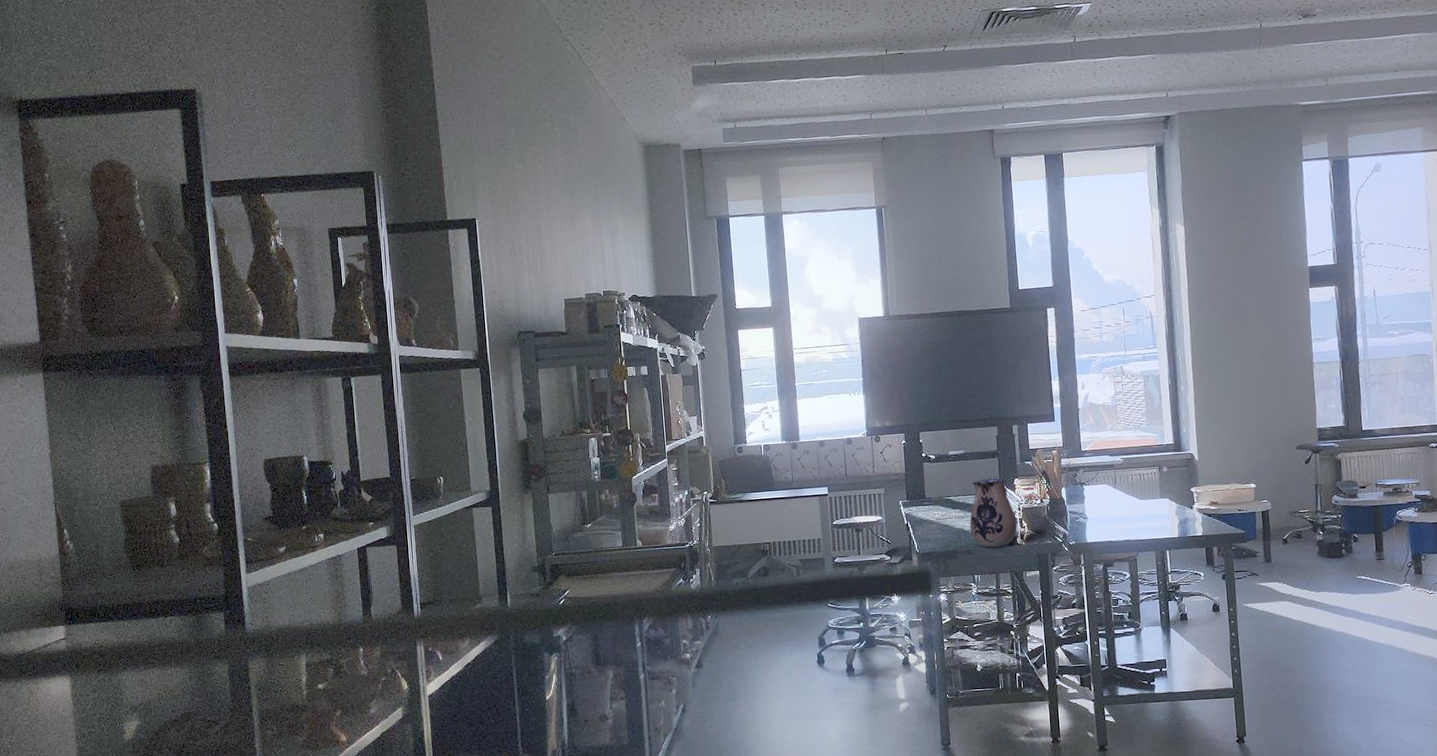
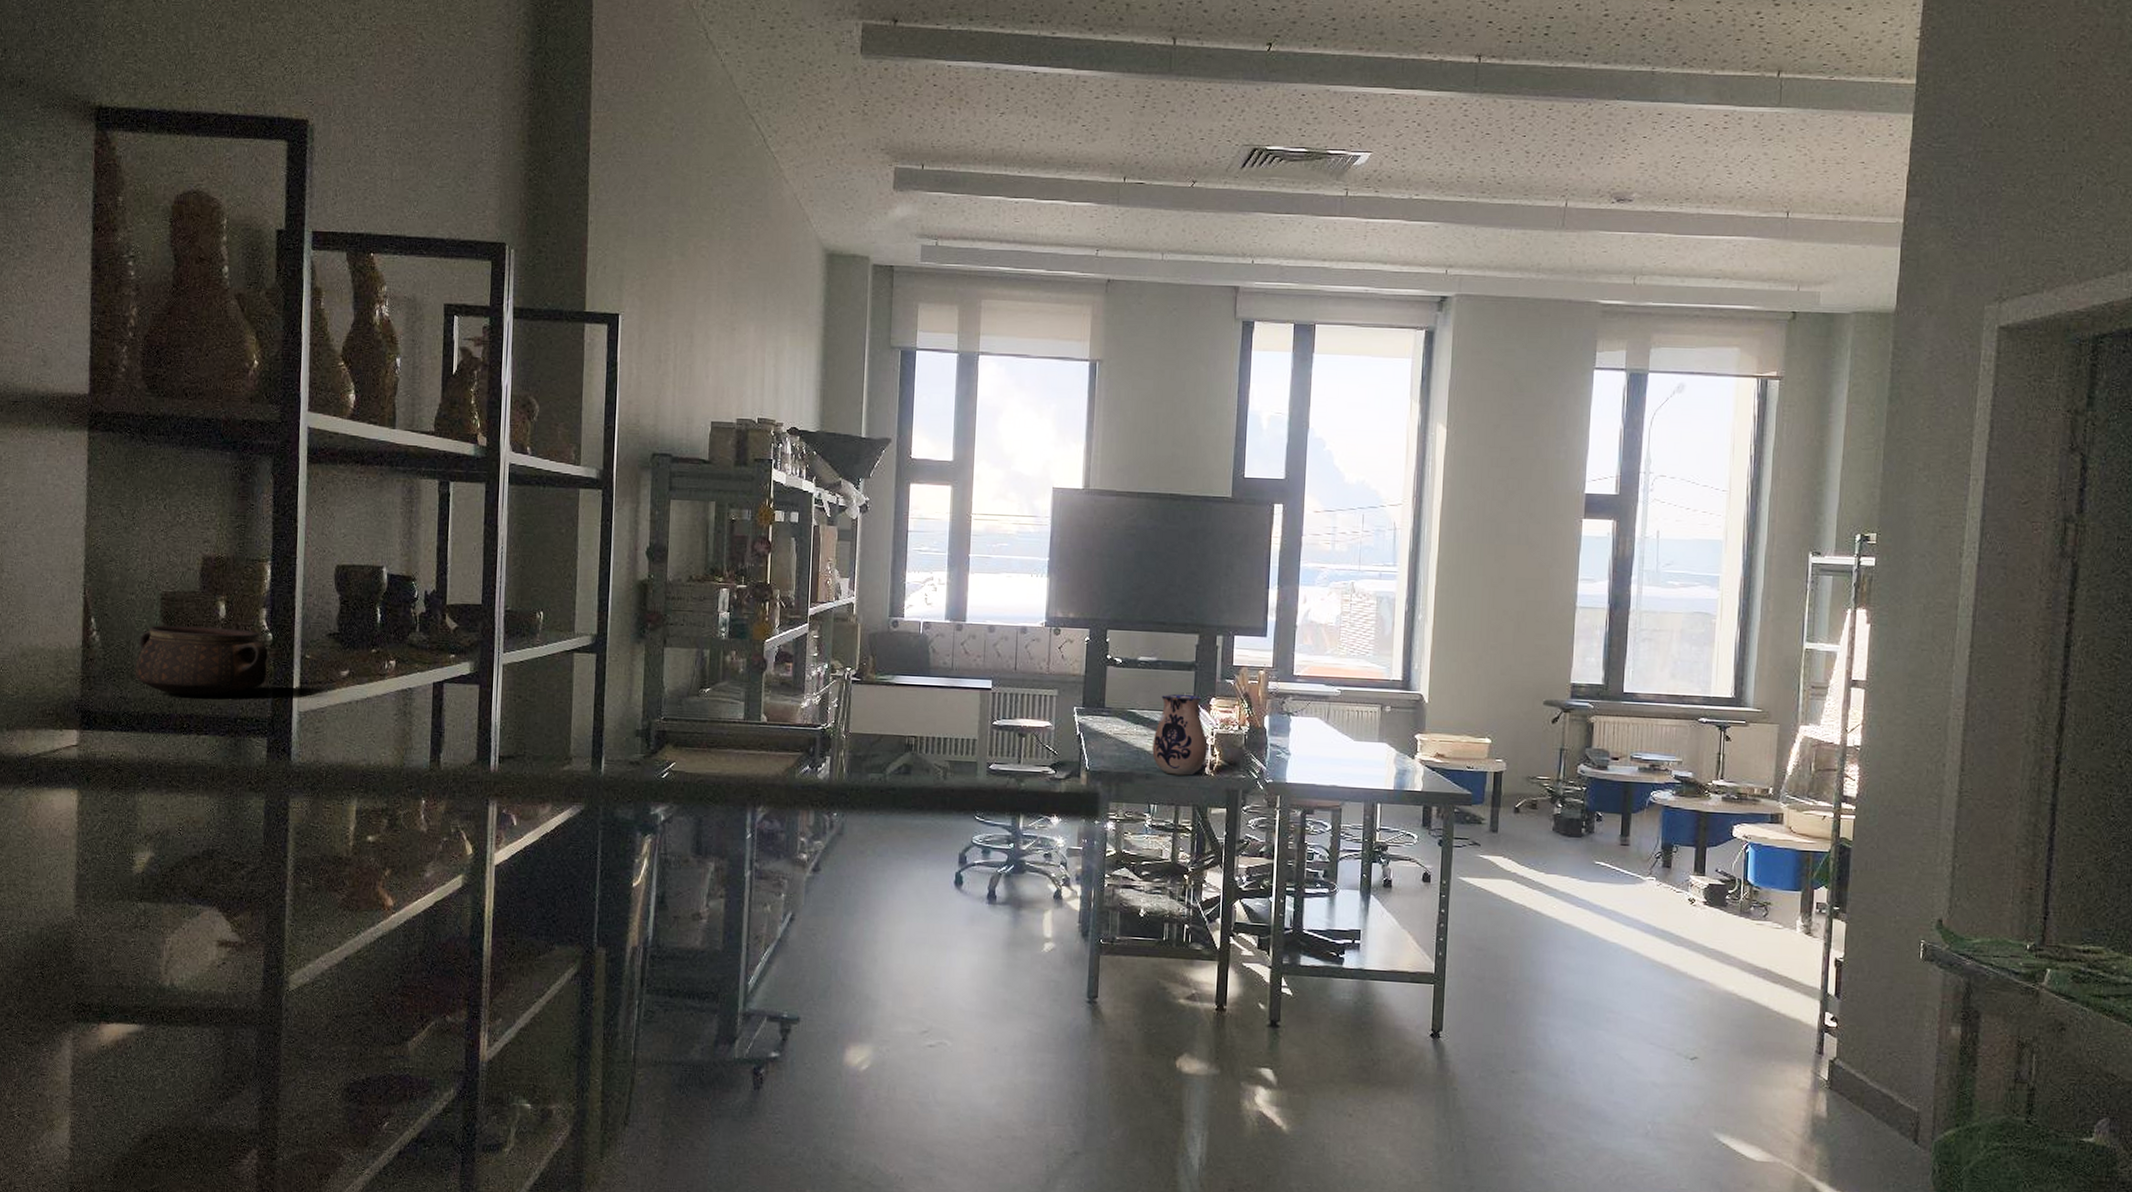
pottery: none [105,523,217,585] -> present [135,625,268,696]

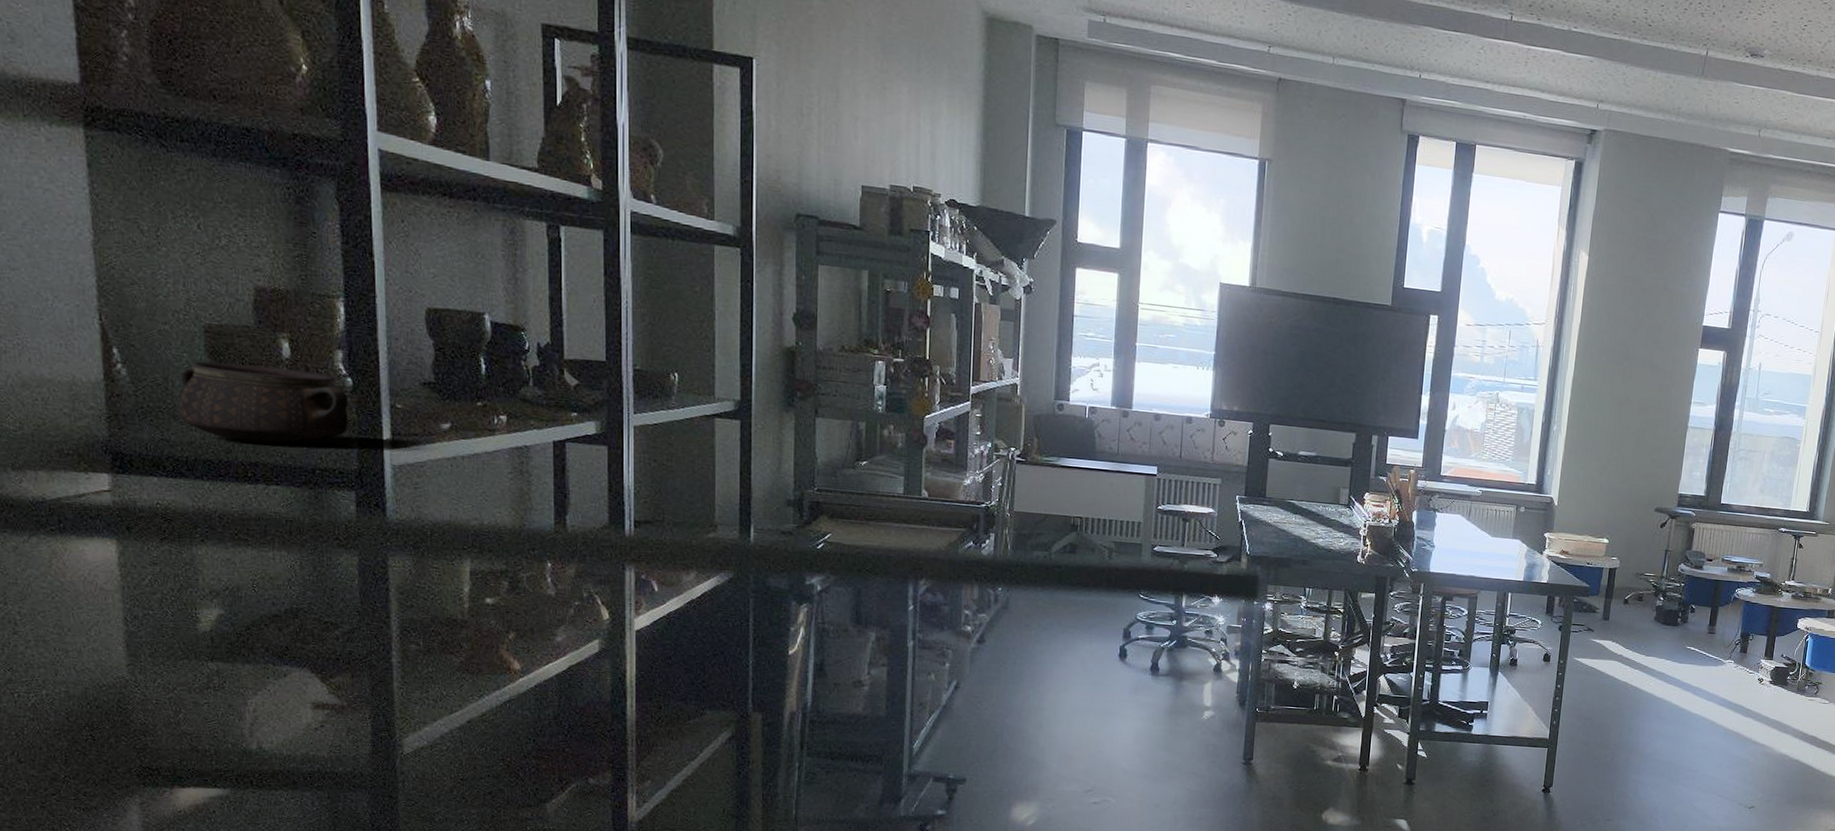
ceramic pitcher: present [1152,694,1208,776] -> none [1309,487,1360,563]

